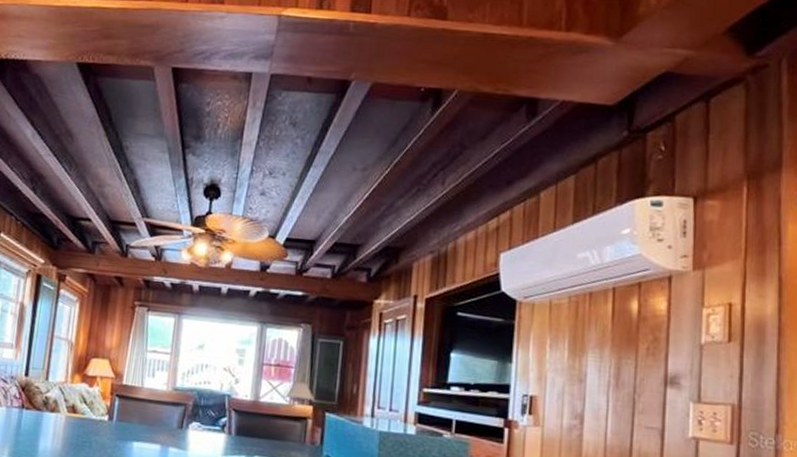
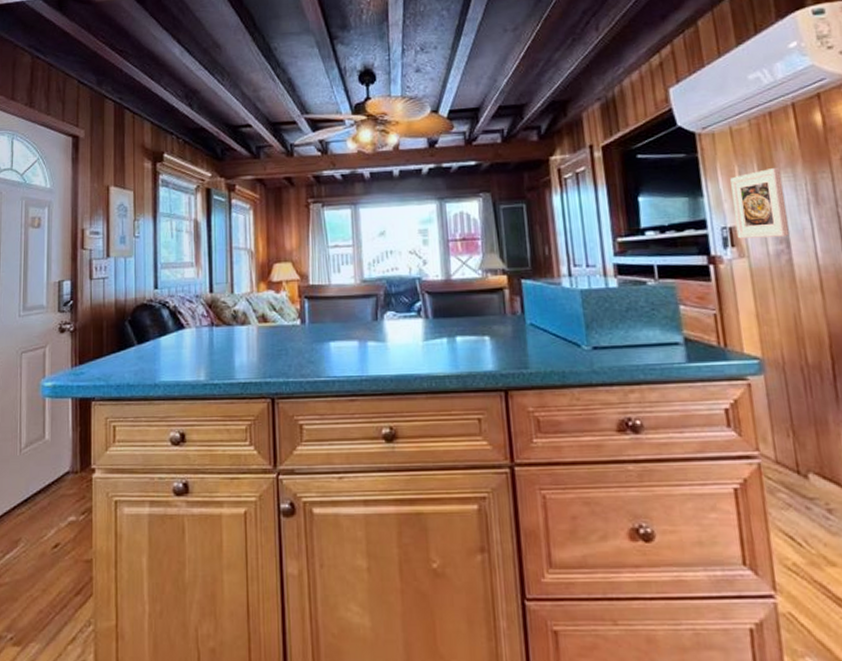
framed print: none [536,346,590,413] -> present [730,168,790,239]

